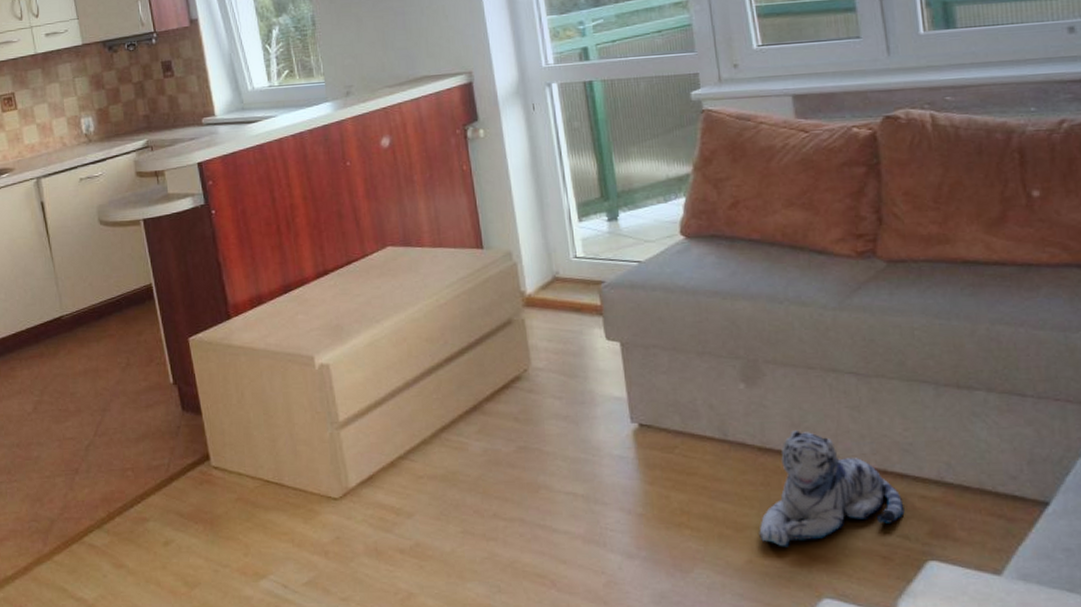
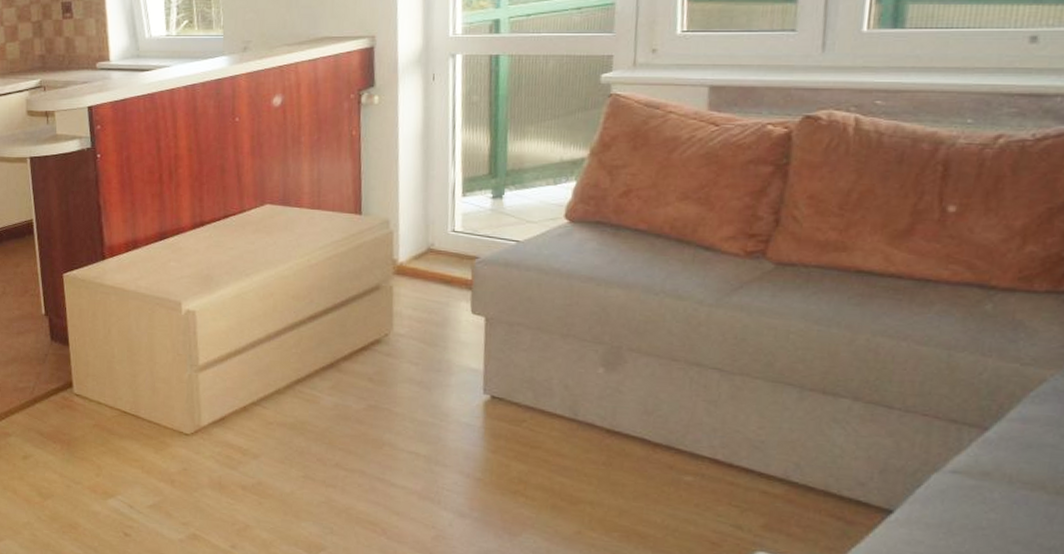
plush toy: present [759,431,905,547] -> none [592,417,744,524]

